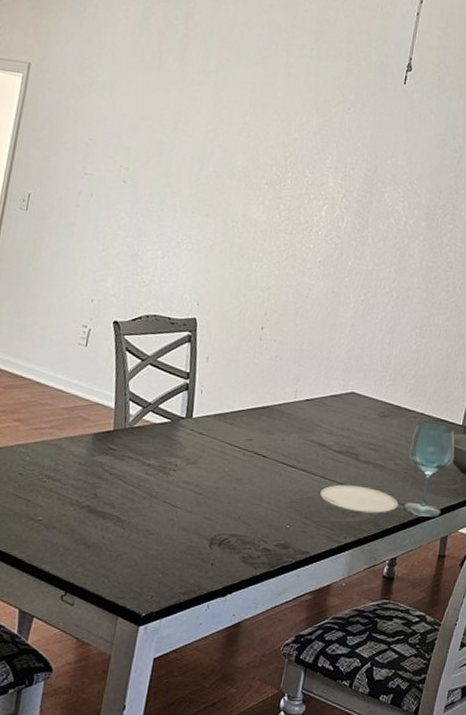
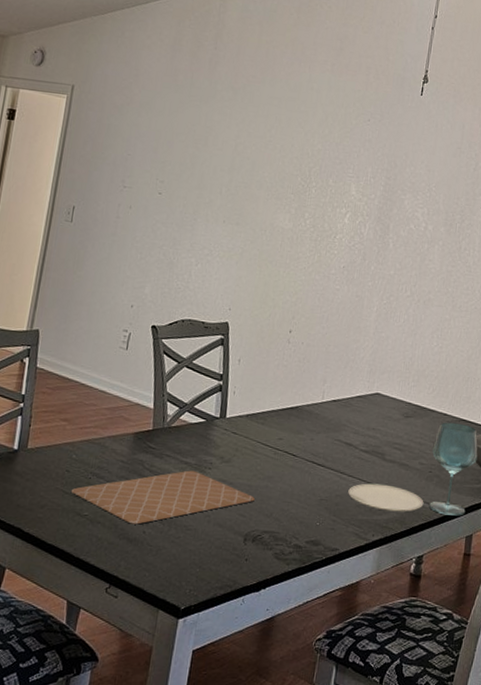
placemat: none [23,472,222,529] -> present [70,470,255,525]

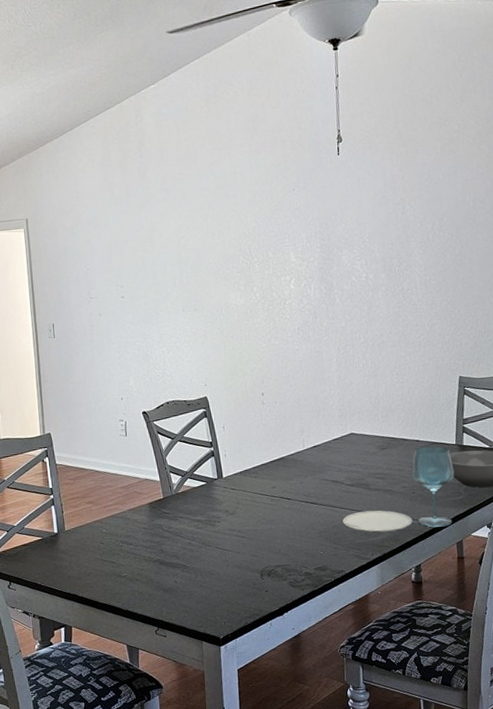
placemat: present [70,470,255,525] -> none [108,526,263,577]

